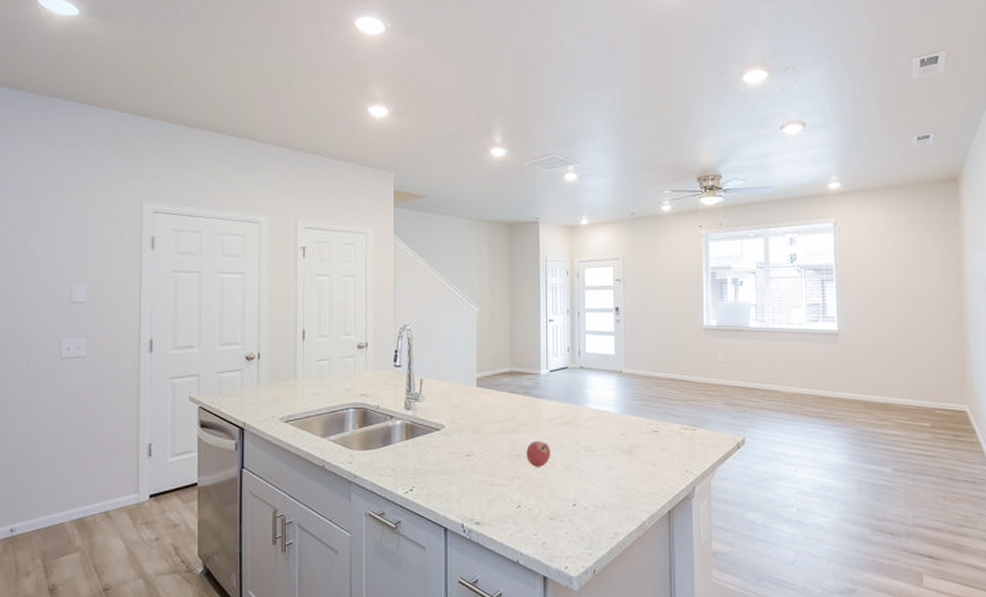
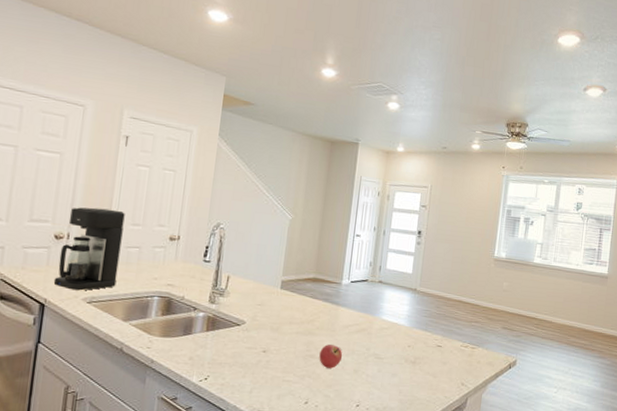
coffee maker: none [250,324,311,411] -> present [53,207,125,291]

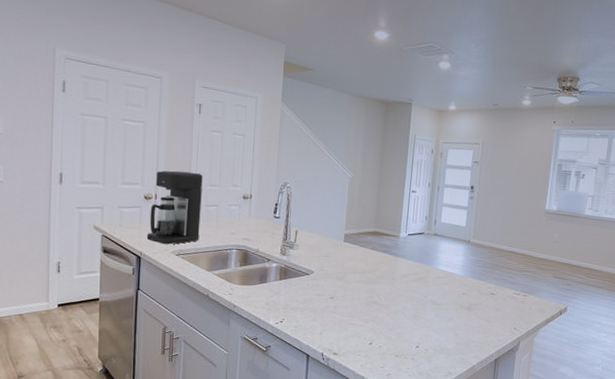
fruit: present [319,344,343,368] -> none [381,292,403,313]

